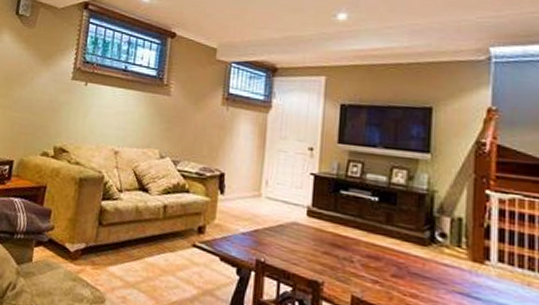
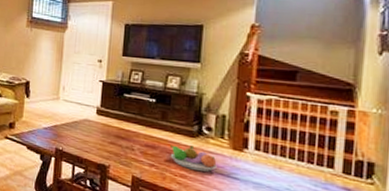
fruit bowl: none [397,255,454,291] -> present [170,144,217,172]

